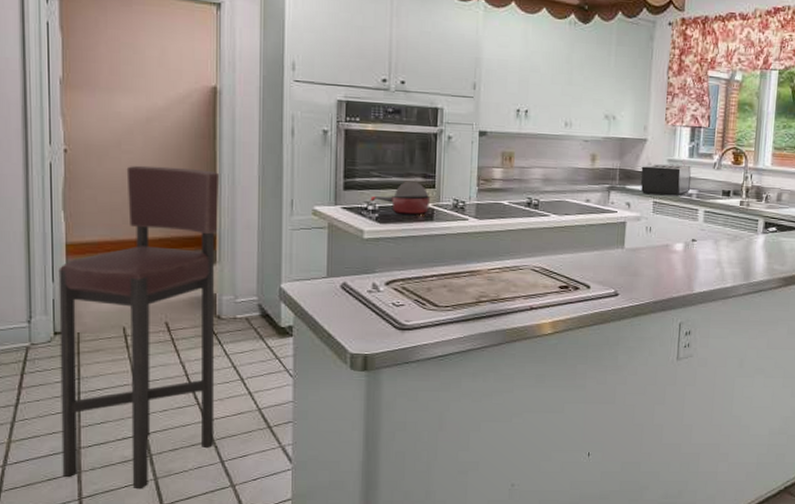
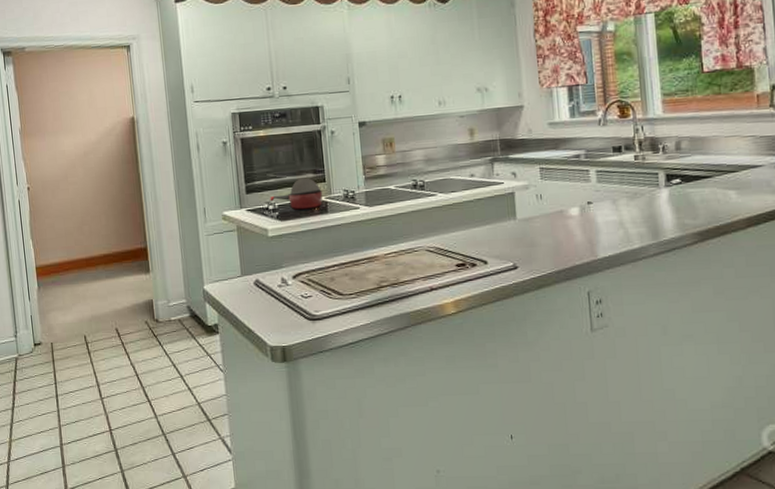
bar stool: present [58,165,219,490] -> none [32,191,165,481]
toaster: present [640,164,691,196] -> none [521,126,576,162]

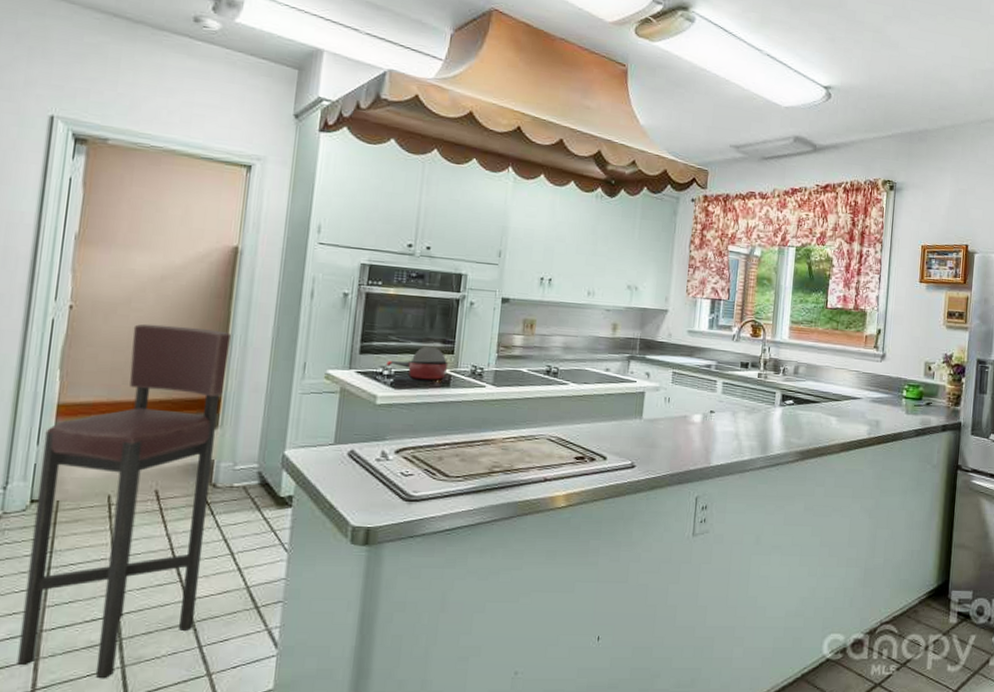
bar stool: none [32,191,165,481] -> present [17,323,231,679]

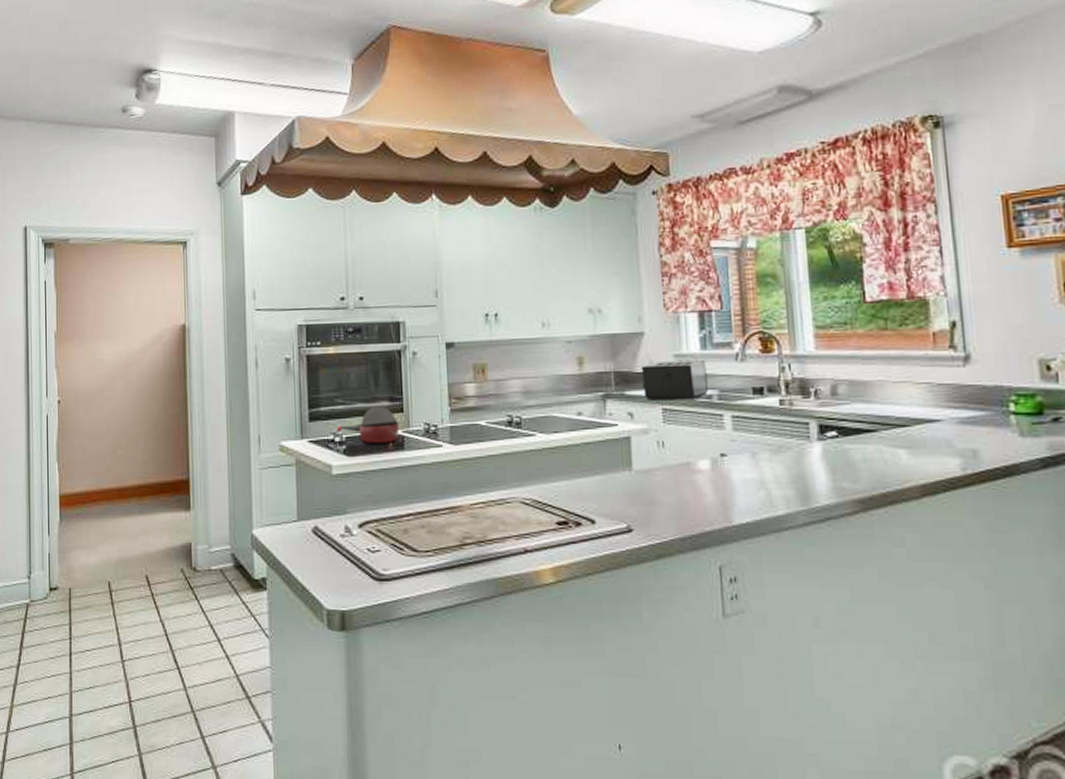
bar stool: present [17,323,231,679] -> none [53,410,195,766]
toaster: none [660,334,711,367] -> present [641,360,708,401]

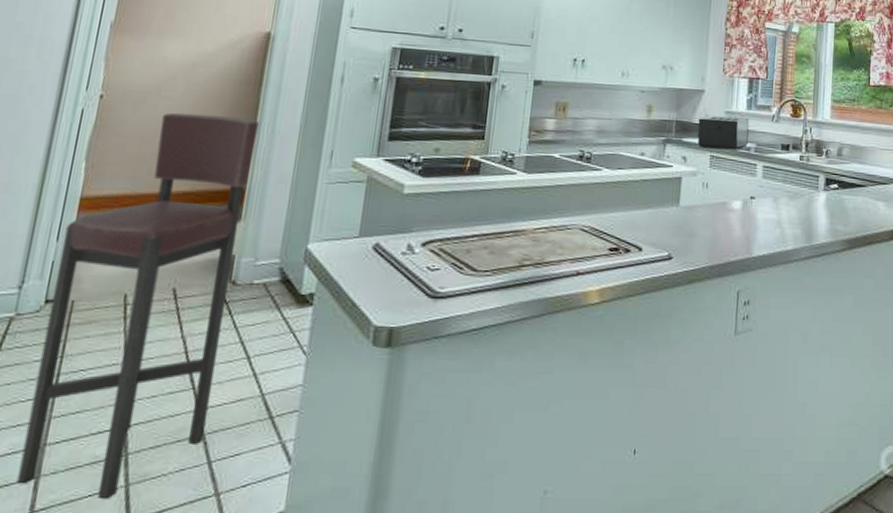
bar stool: none [53,410,195,766] -> present [16,112,259,500]
saucepan: present [337,406,400,446] -> none [415,131,479,169]

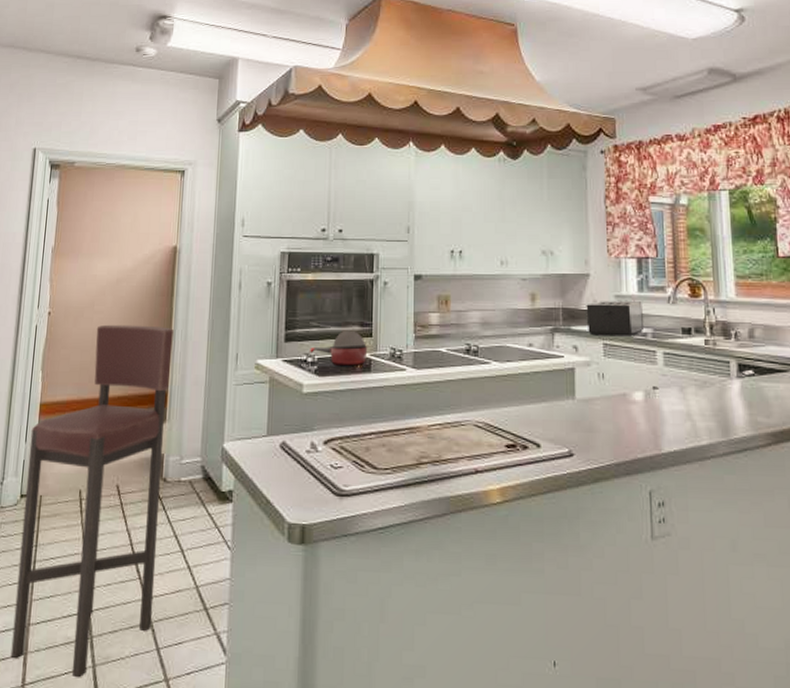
saucepan: none [415,131,479,169] -> present [310,330,368,367]

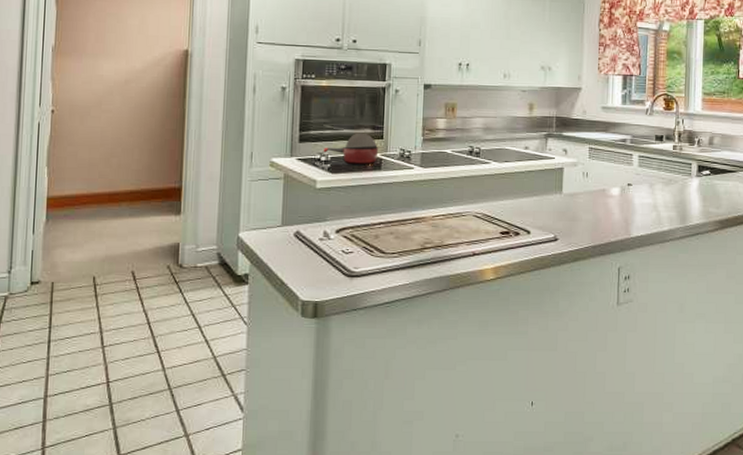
bar stool: present [10,324,173,678] -> none [28,123,186,439]
toaster: present [586,301,643,337] -> none [576,111,624,142]

